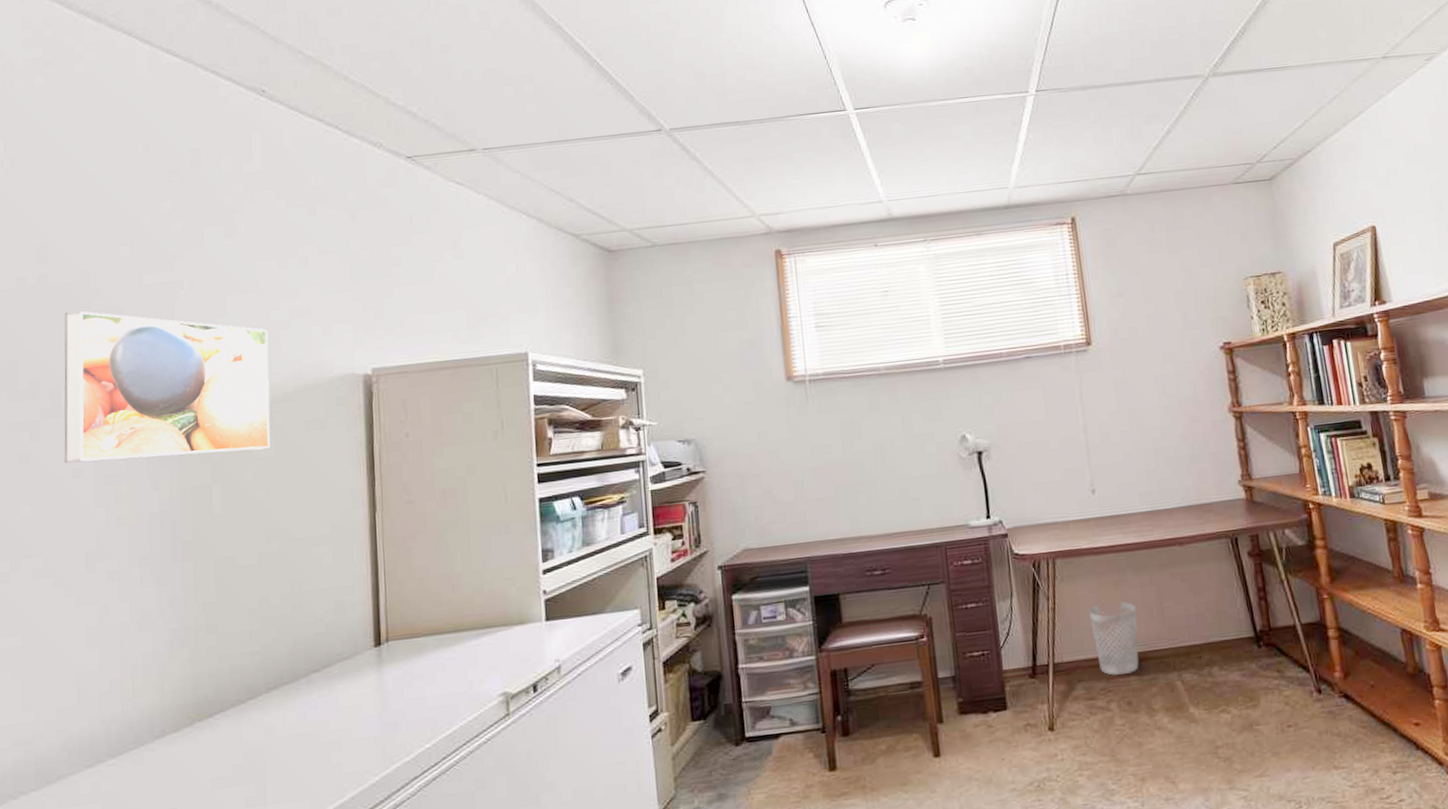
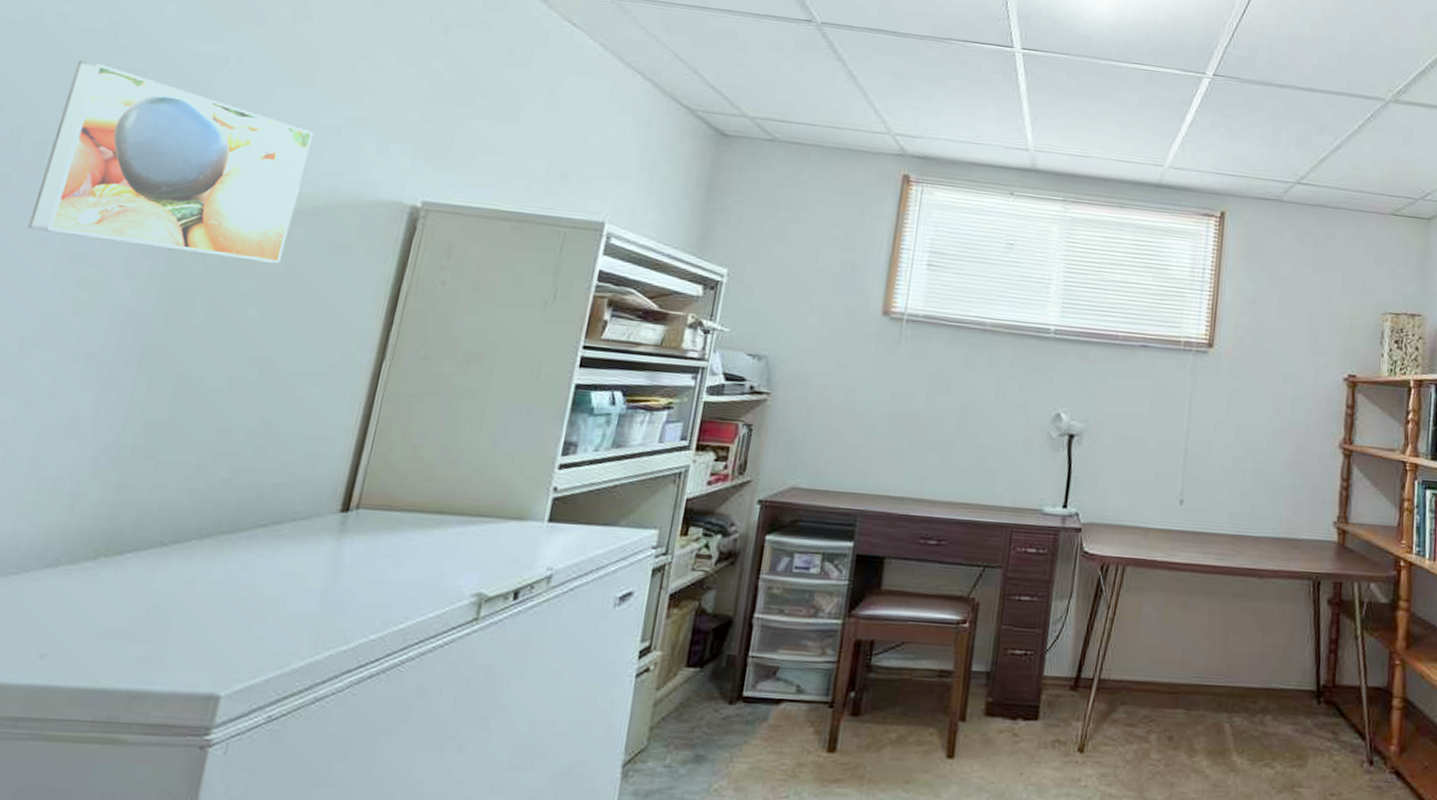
wastebasket: present [1089,602,1139,676] -> none [1147,624,1199,705]

